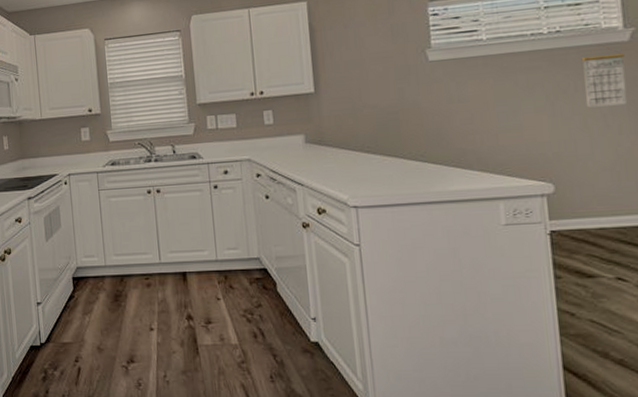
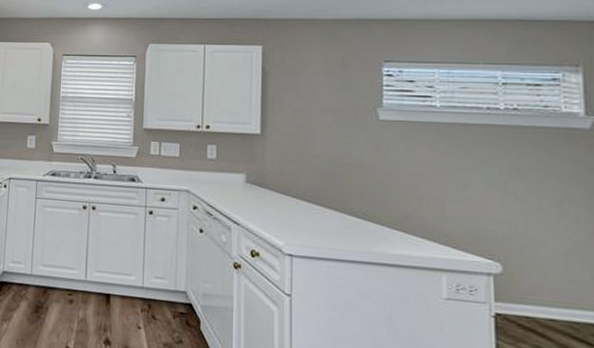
calendar: present [581,44,628,108] -> none [538,128,586,193]

